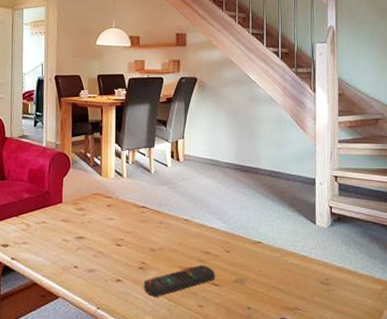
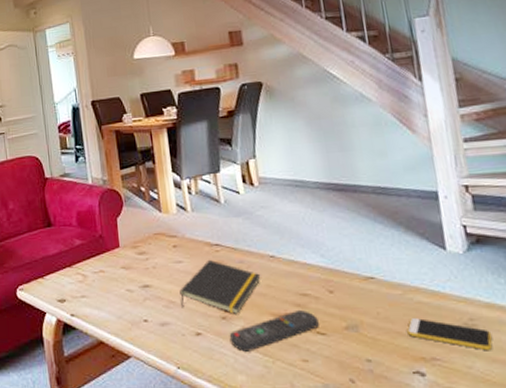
notepad: none [108,218,175,265] -> present [179,259,261,314]
smartphone: none [280,275,340,304] -> present [407,317,493,351]

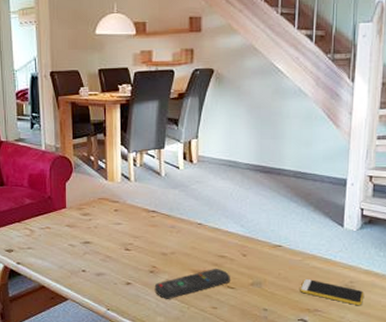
notepad: present [179,259,261,314] -> none [116,223,188,269]

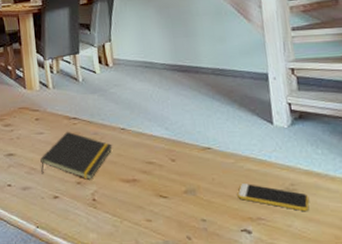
notepad: none [116,223,188,269] -> present [40,131,113,180]
remote control: present [154,268,230,299] -> none [83,175,162,213]

